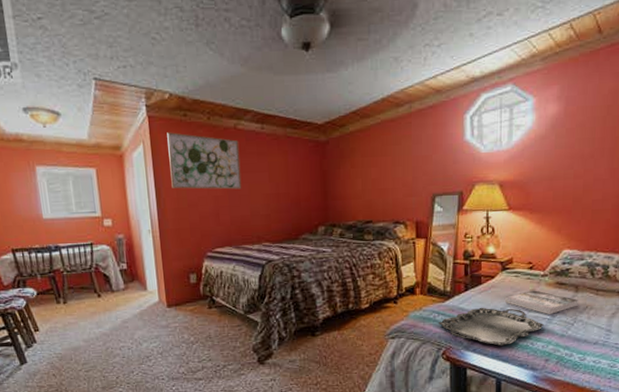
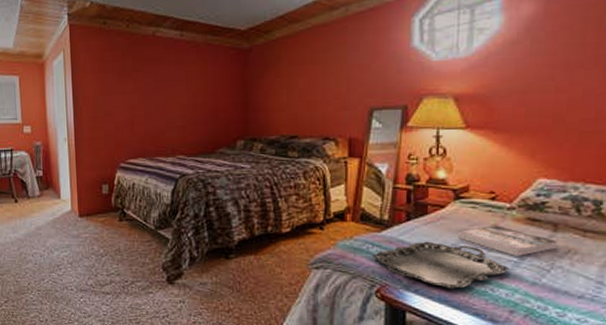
wall art: present [167,132,242,190] -> none [86,40,158,99]

